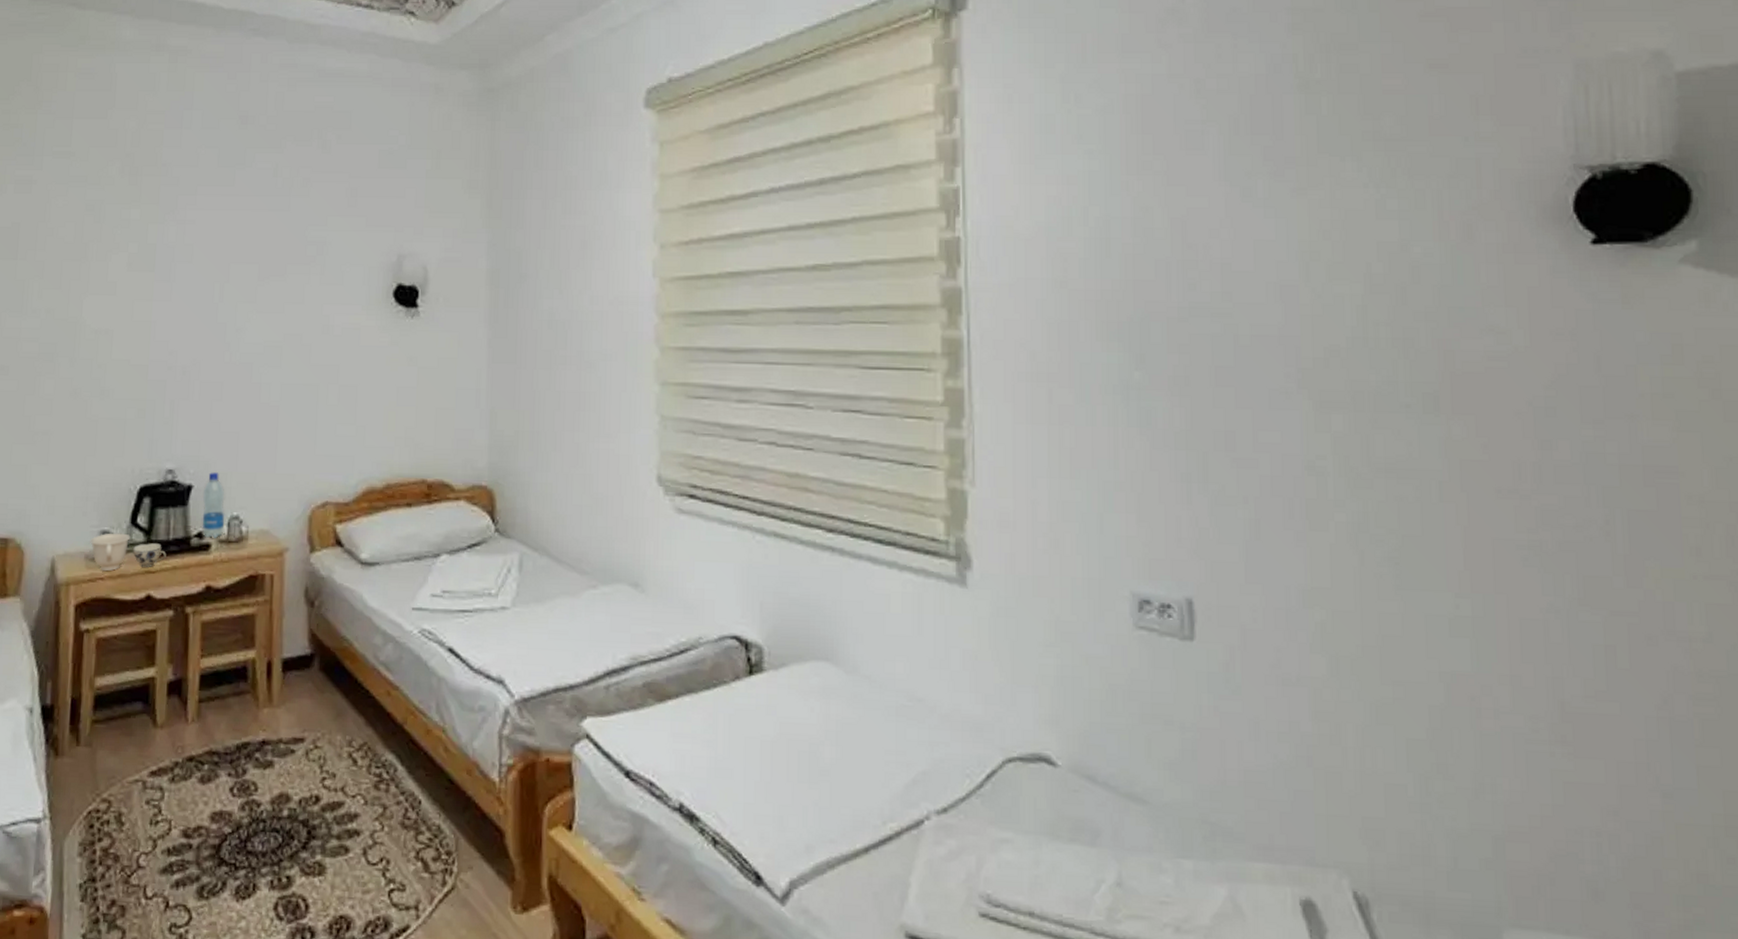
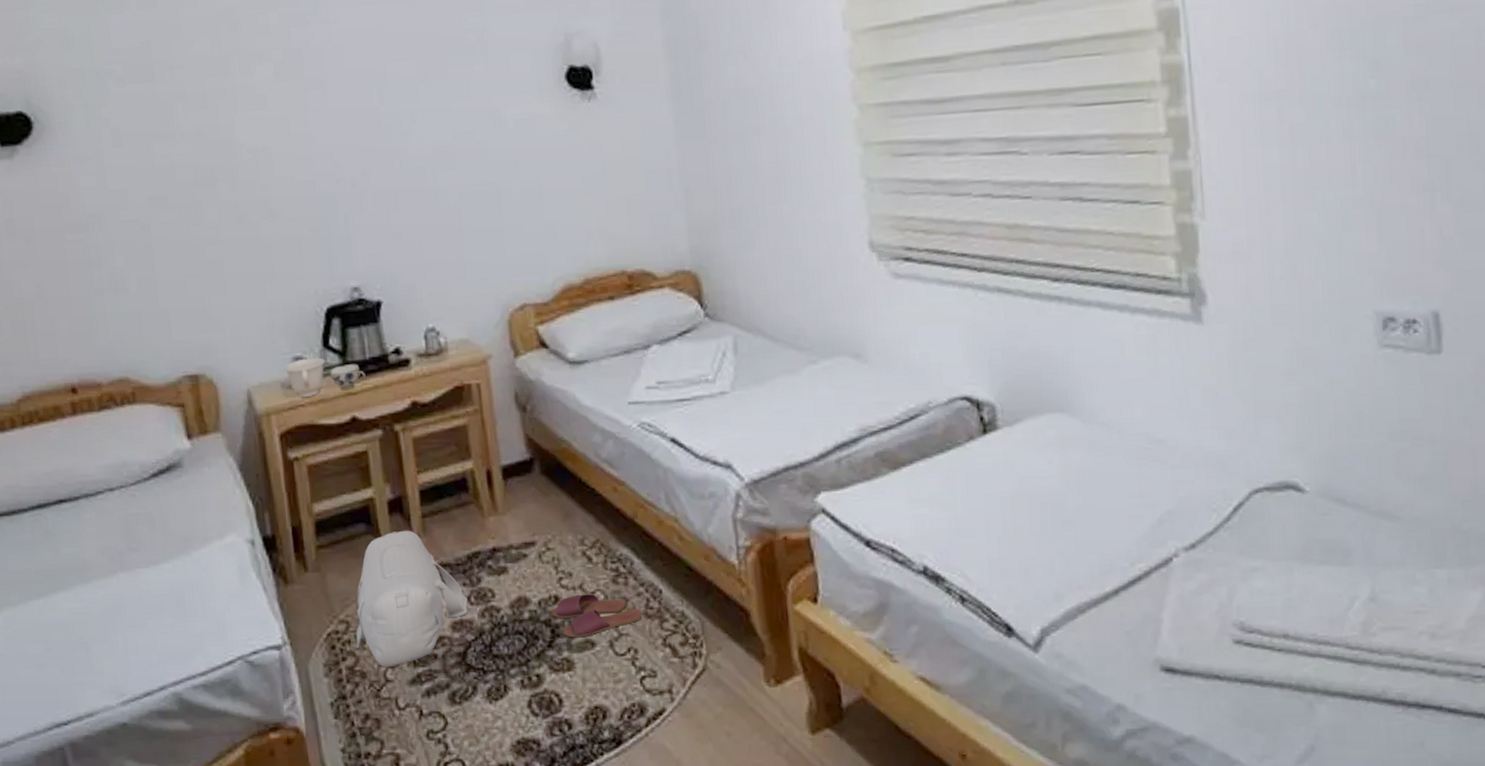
duffel bag: none [114,713,230,853] -> present [356,530,468,668]
bottle: present [202,472,225,538] -> none [394,285,422,353]
slippers: none [310,796,399,842] -> present [551,594,643,638]

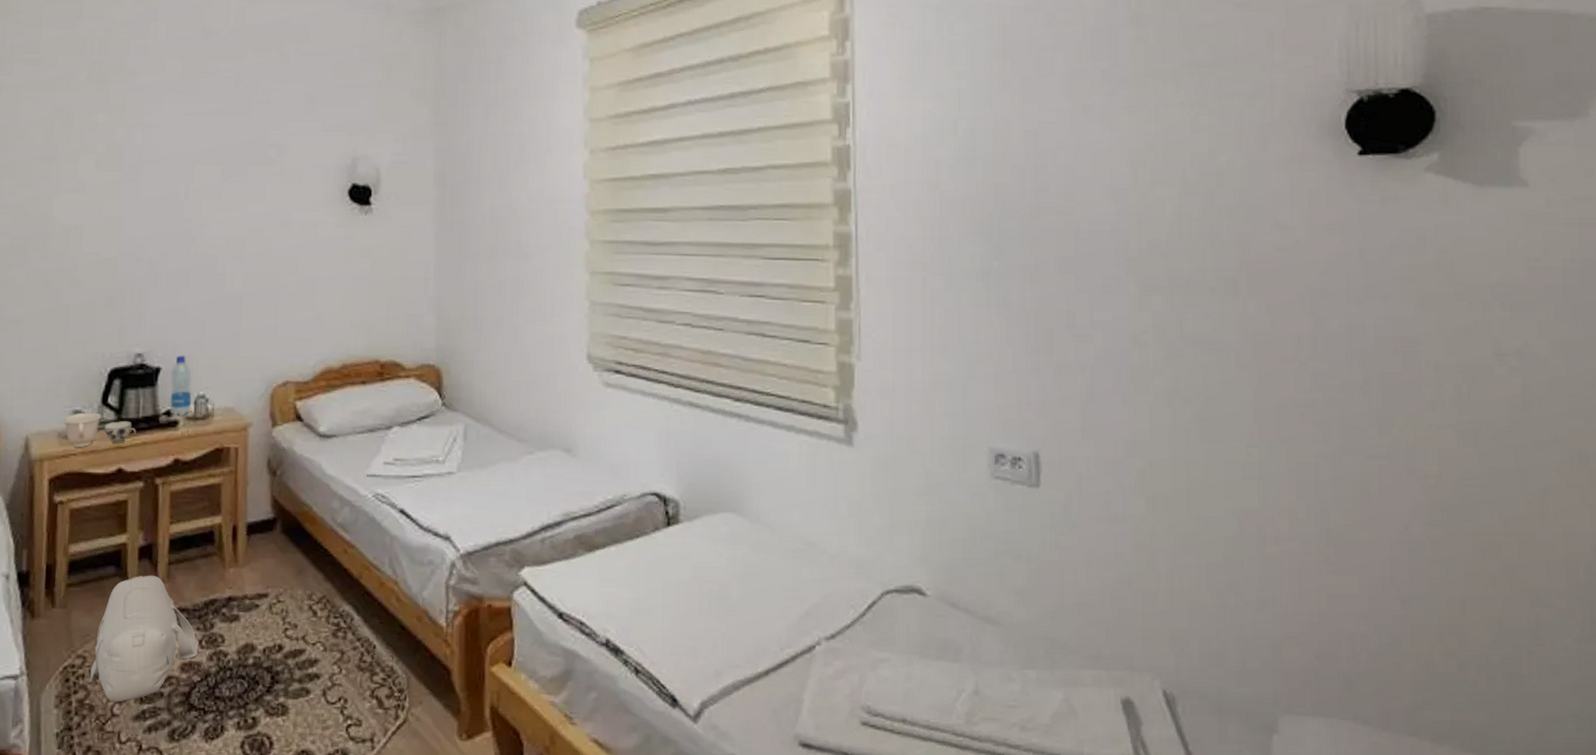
bottle: none [394,285,422,353] -> present [170,356,192,416]
slippers: present [551,594,643,638] -> none [273,645,356,685]

